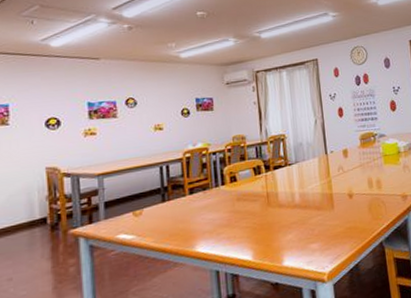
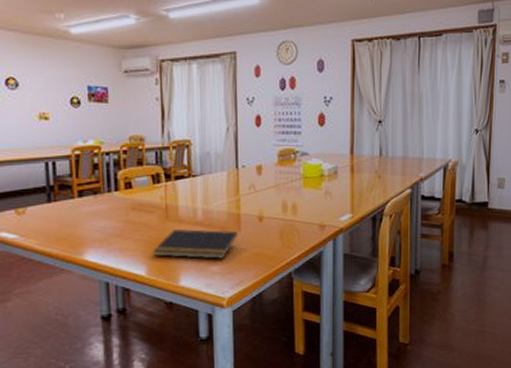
notepad: none [257,209,332,241] -> present [153,229,237,259]

